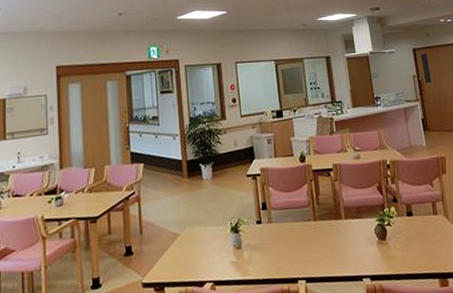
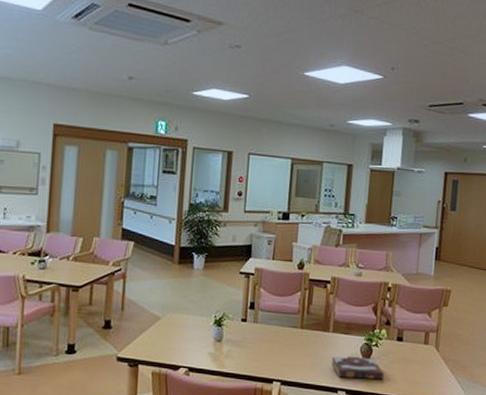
book: none [350,238,403,264] -> present [332,356,384,380]

